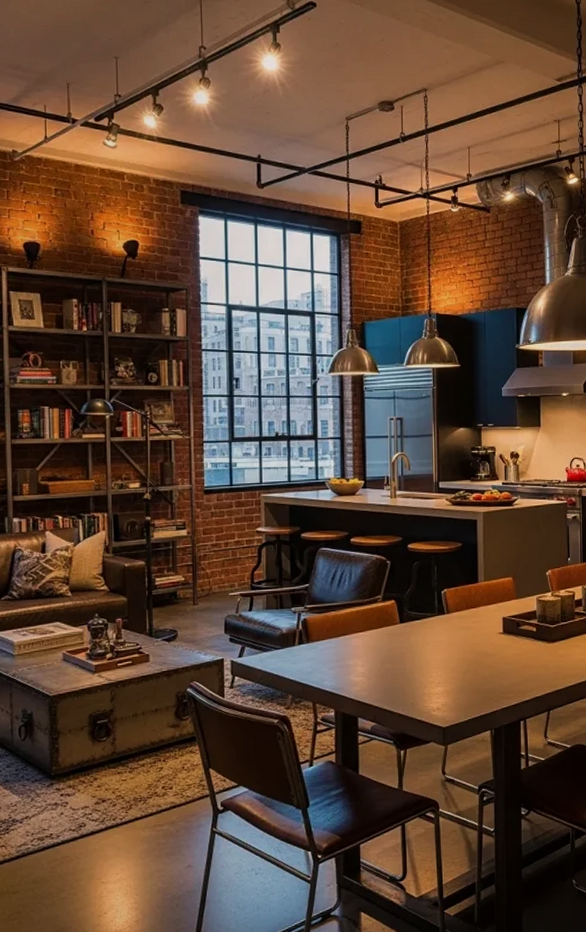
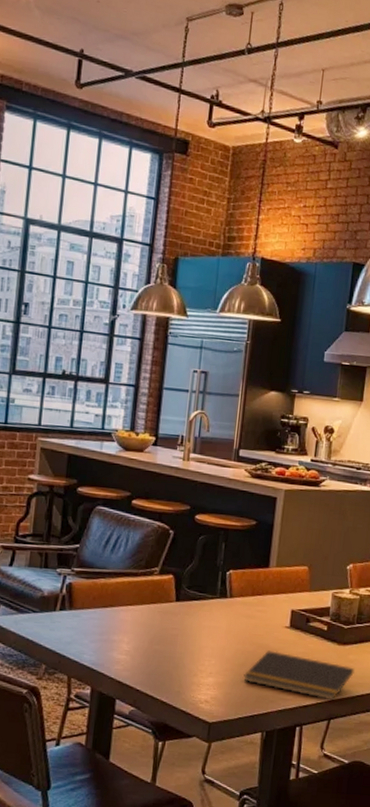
notepad: none [468,656,565,694] -> present [243,650,355,701]

